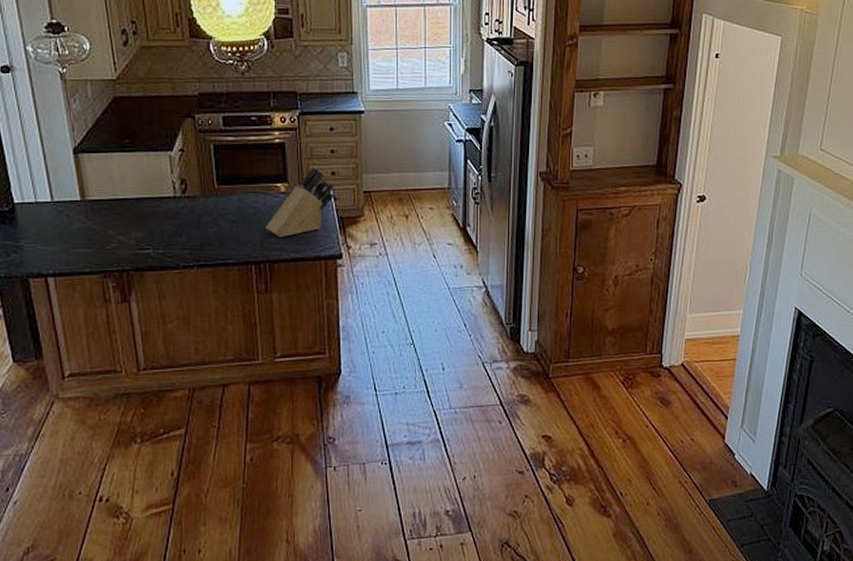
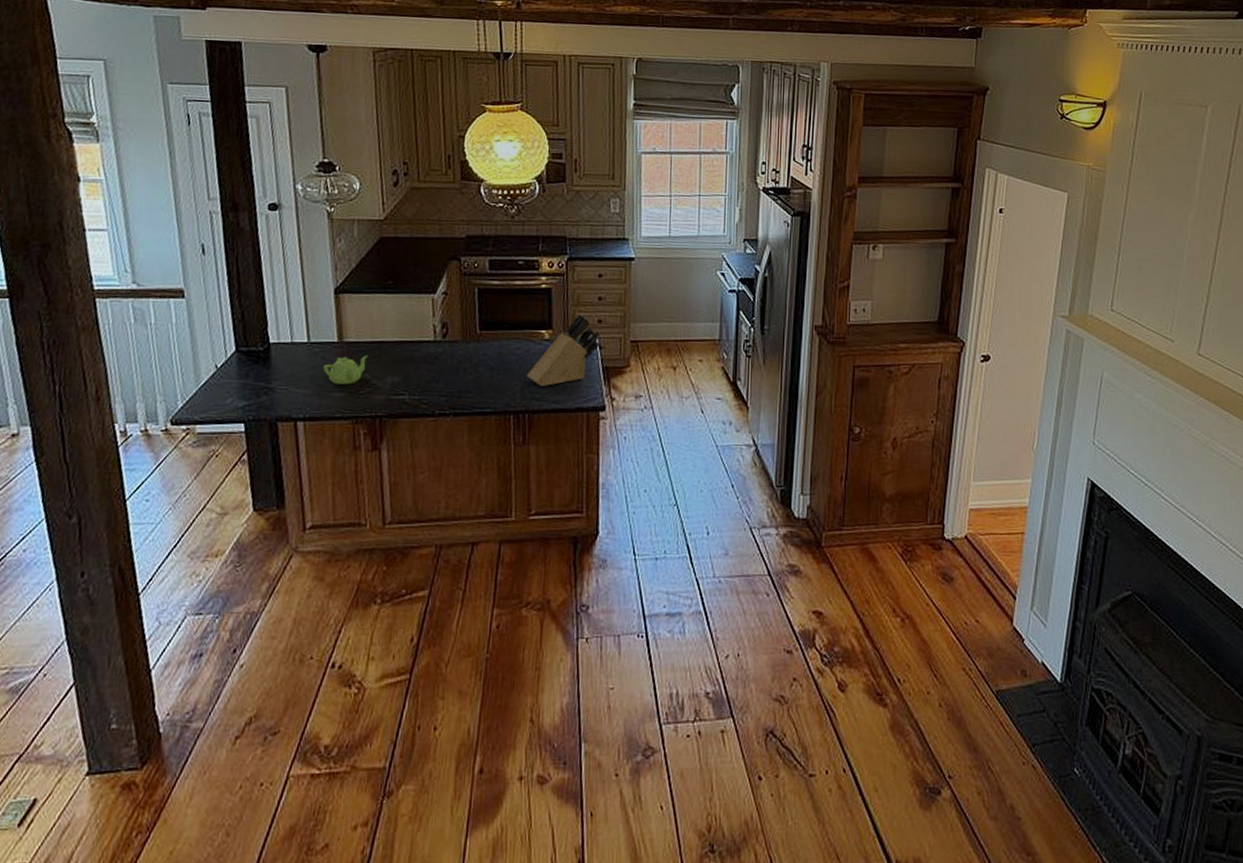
teapot: none [68,212,111,241] -> present [322,355,369,385]

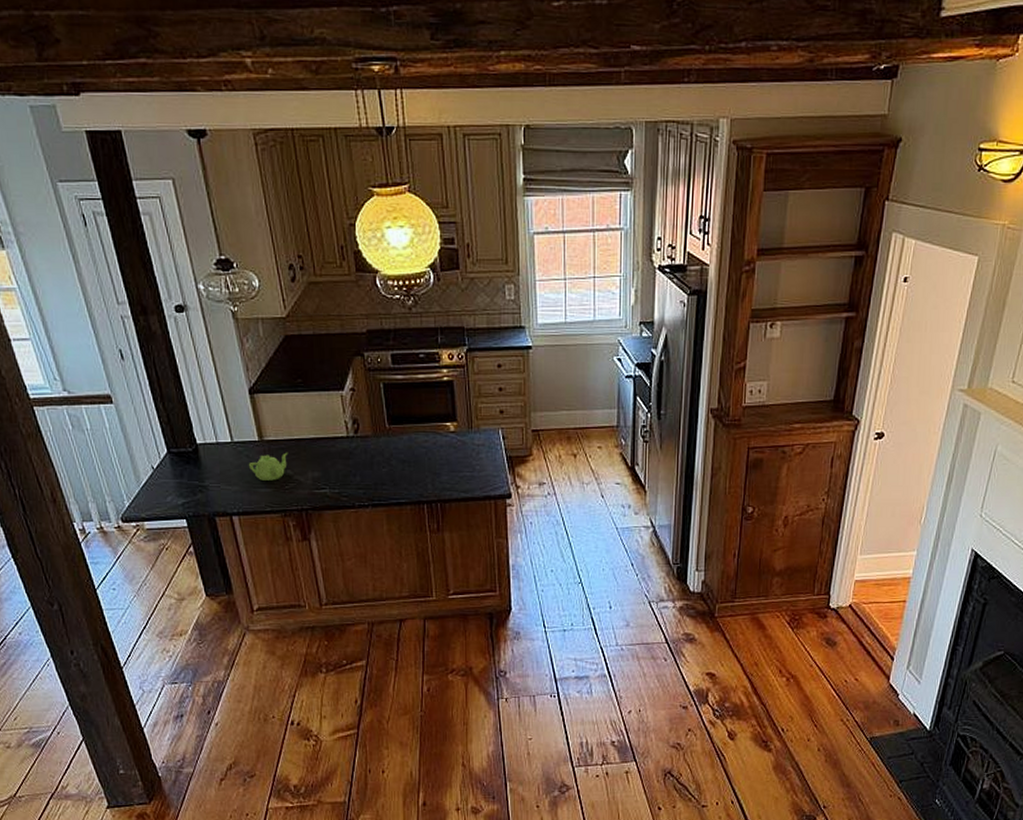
knife block: present [527,313,601,386] -> none [436,404,503,477]

